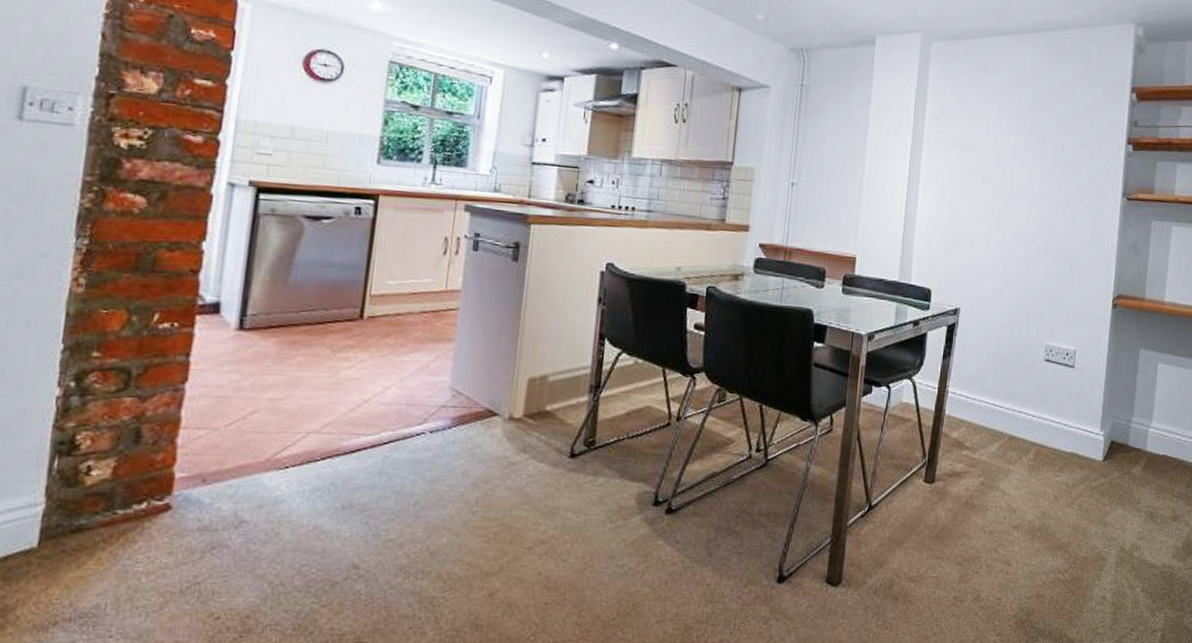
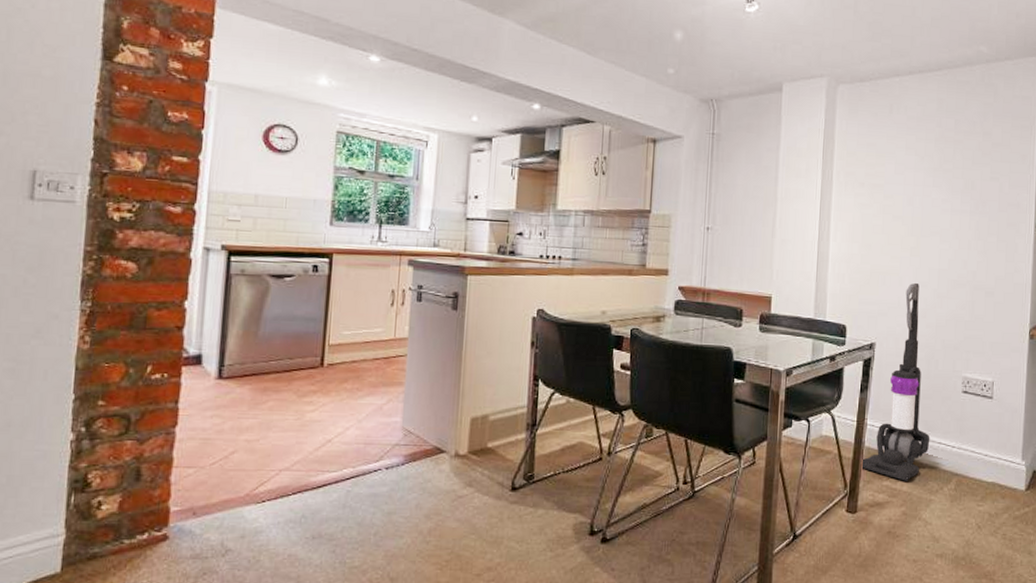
vacuum cleaner: none [940,247,1011,451] -> present [860,282,930,481]

